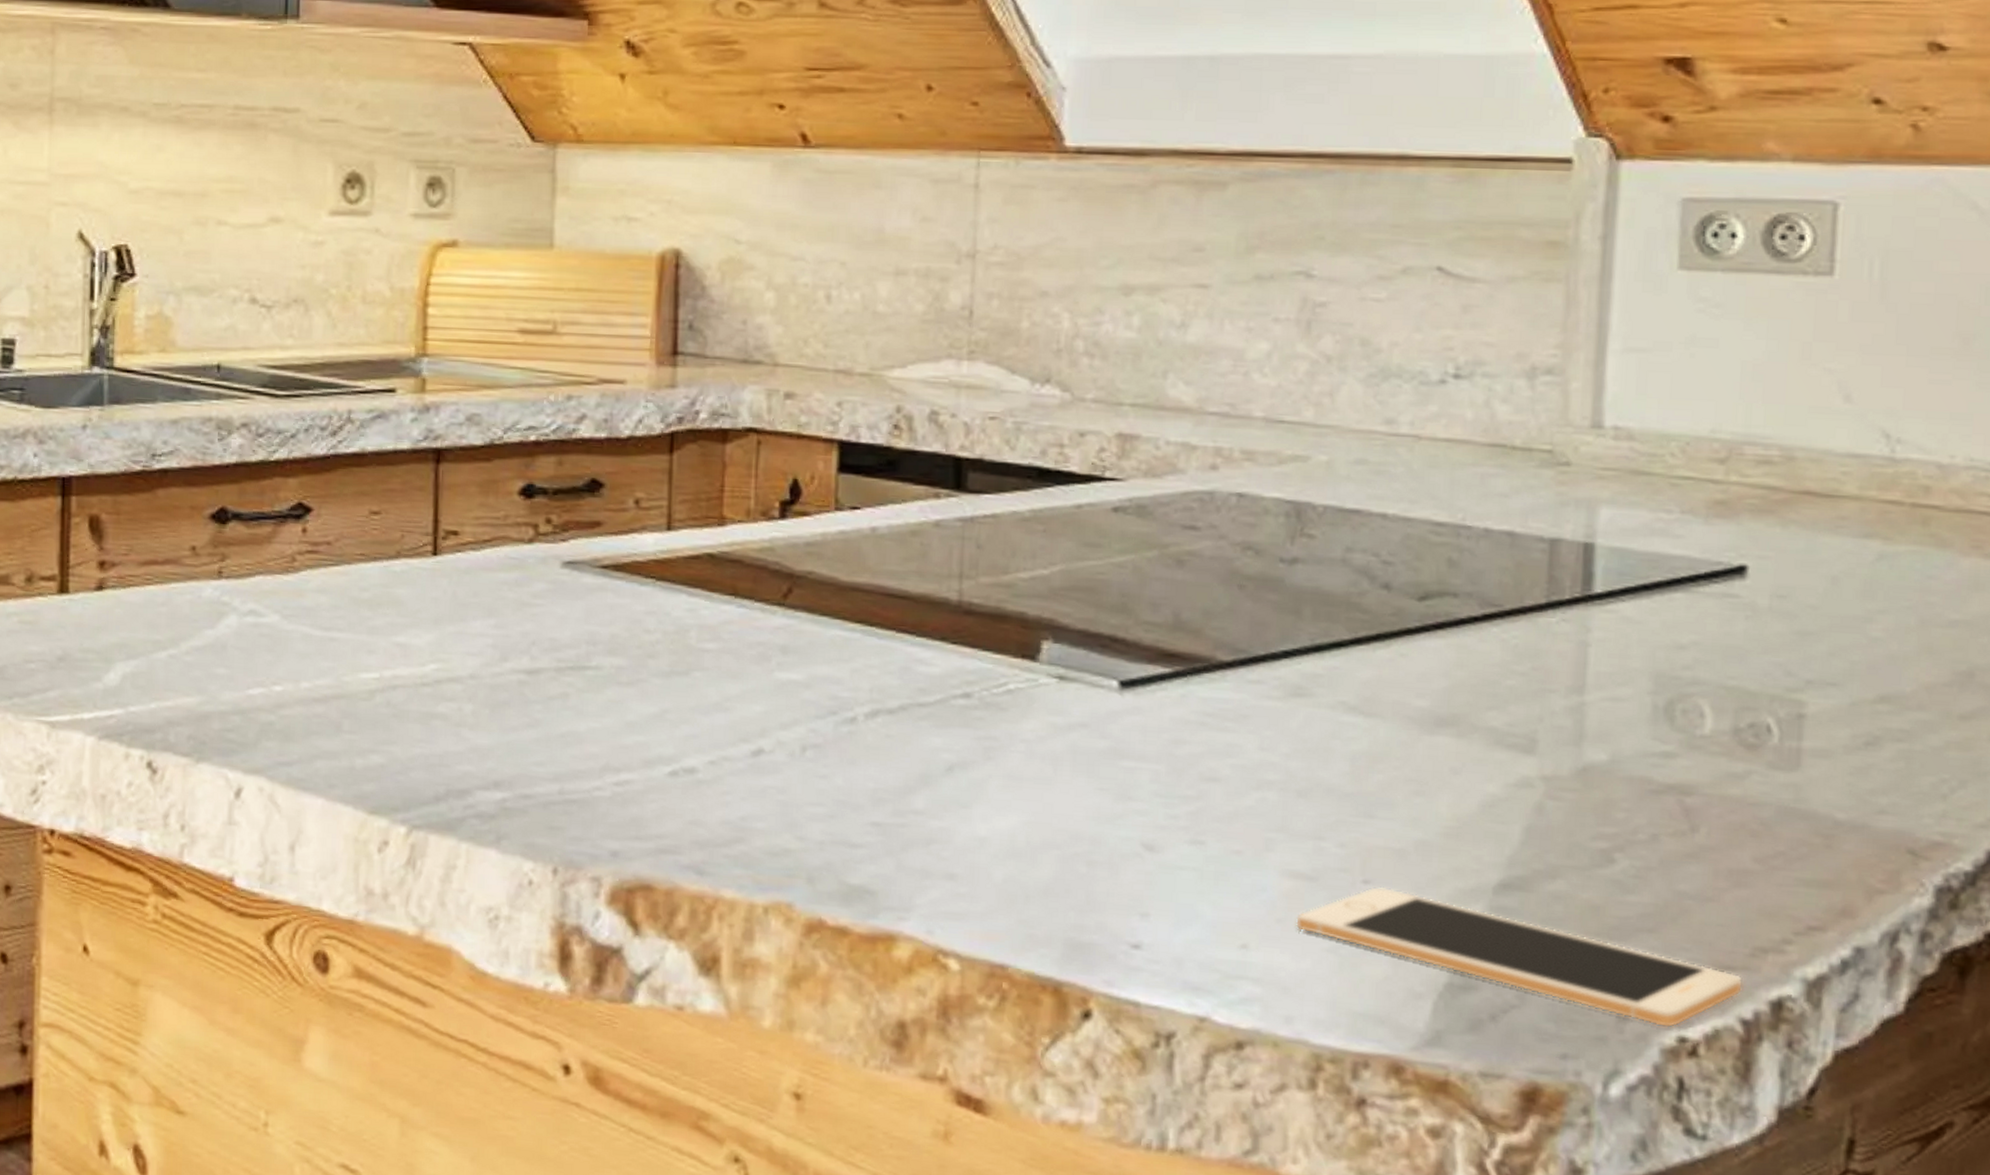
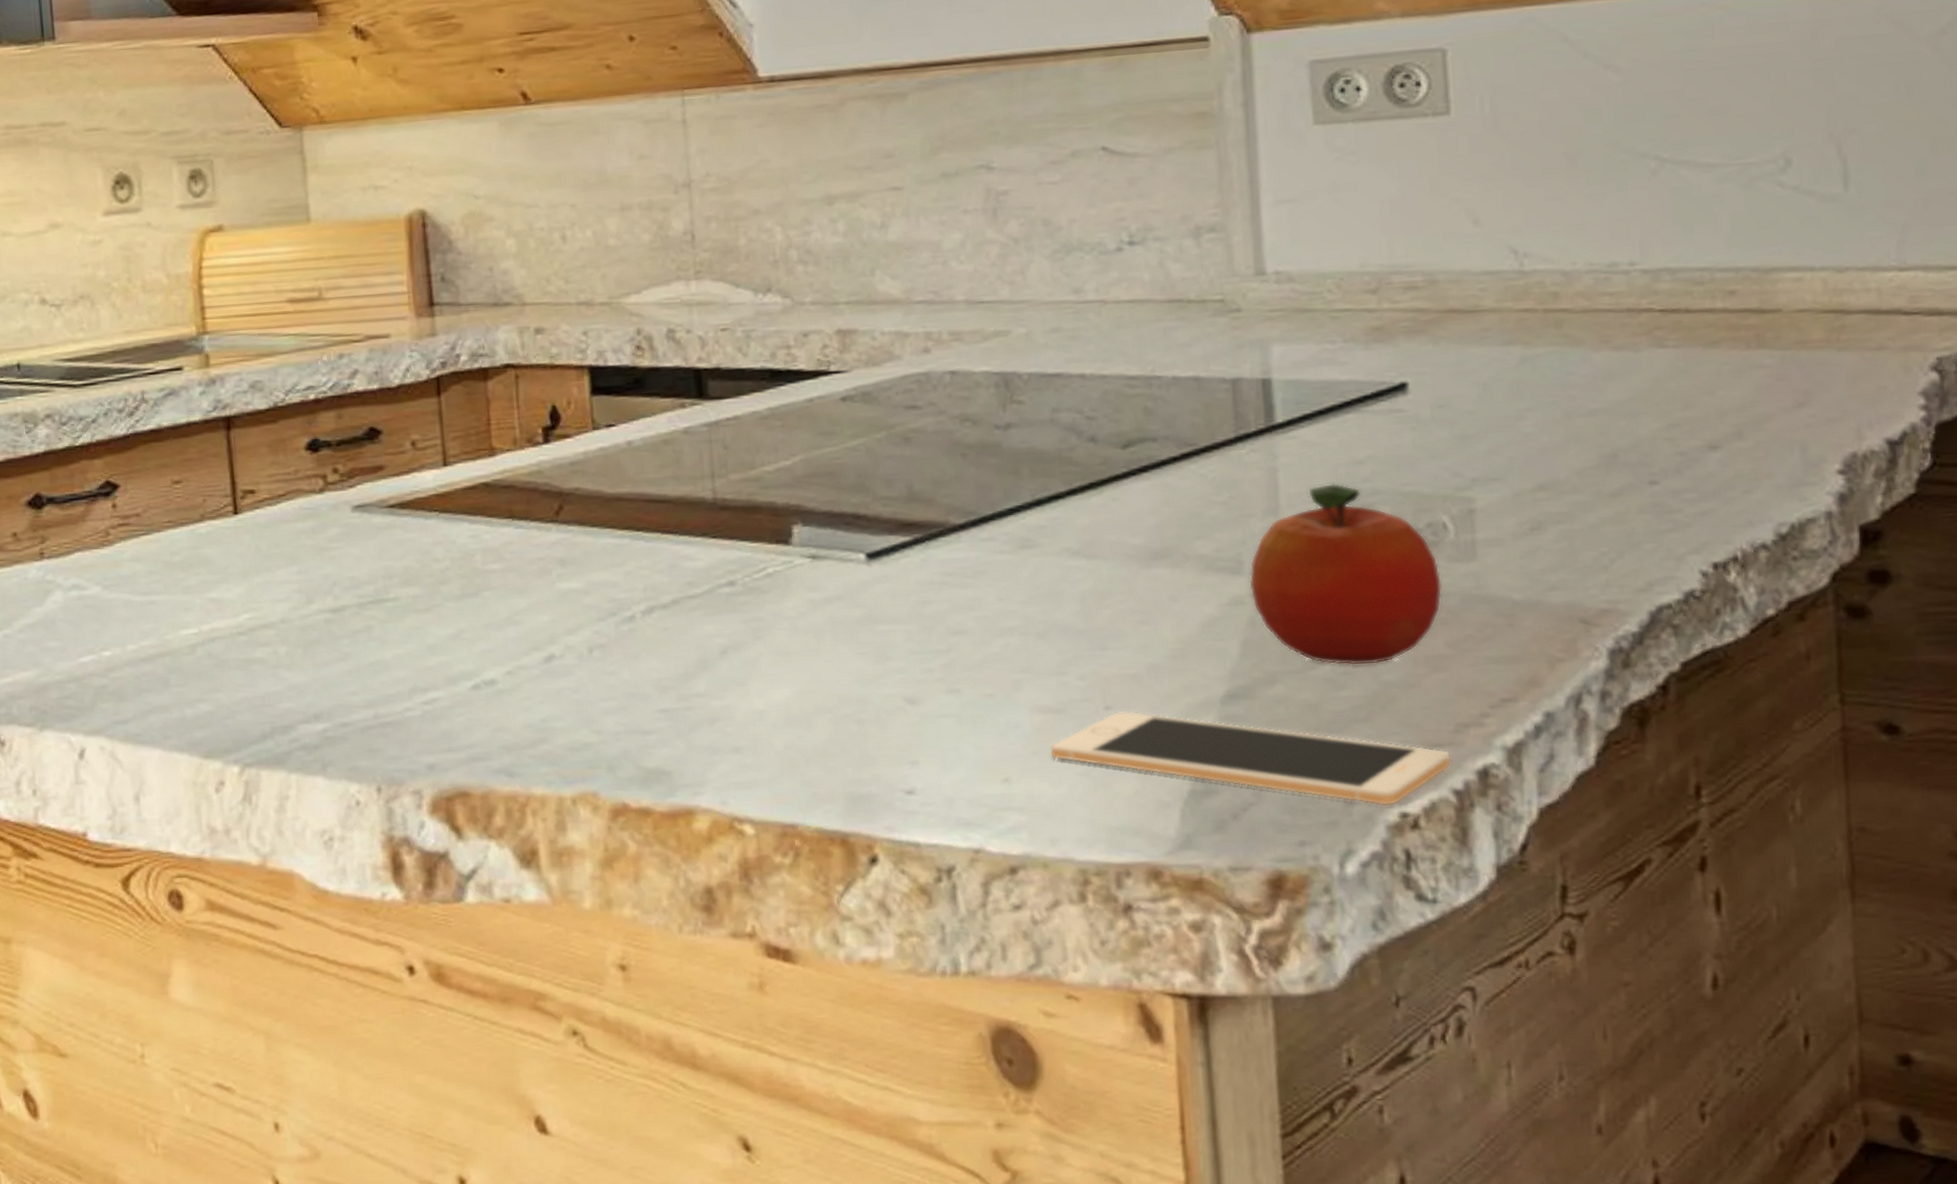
fruit: none [1541,666,1758,871] -> present [1249,483,1443,666]

